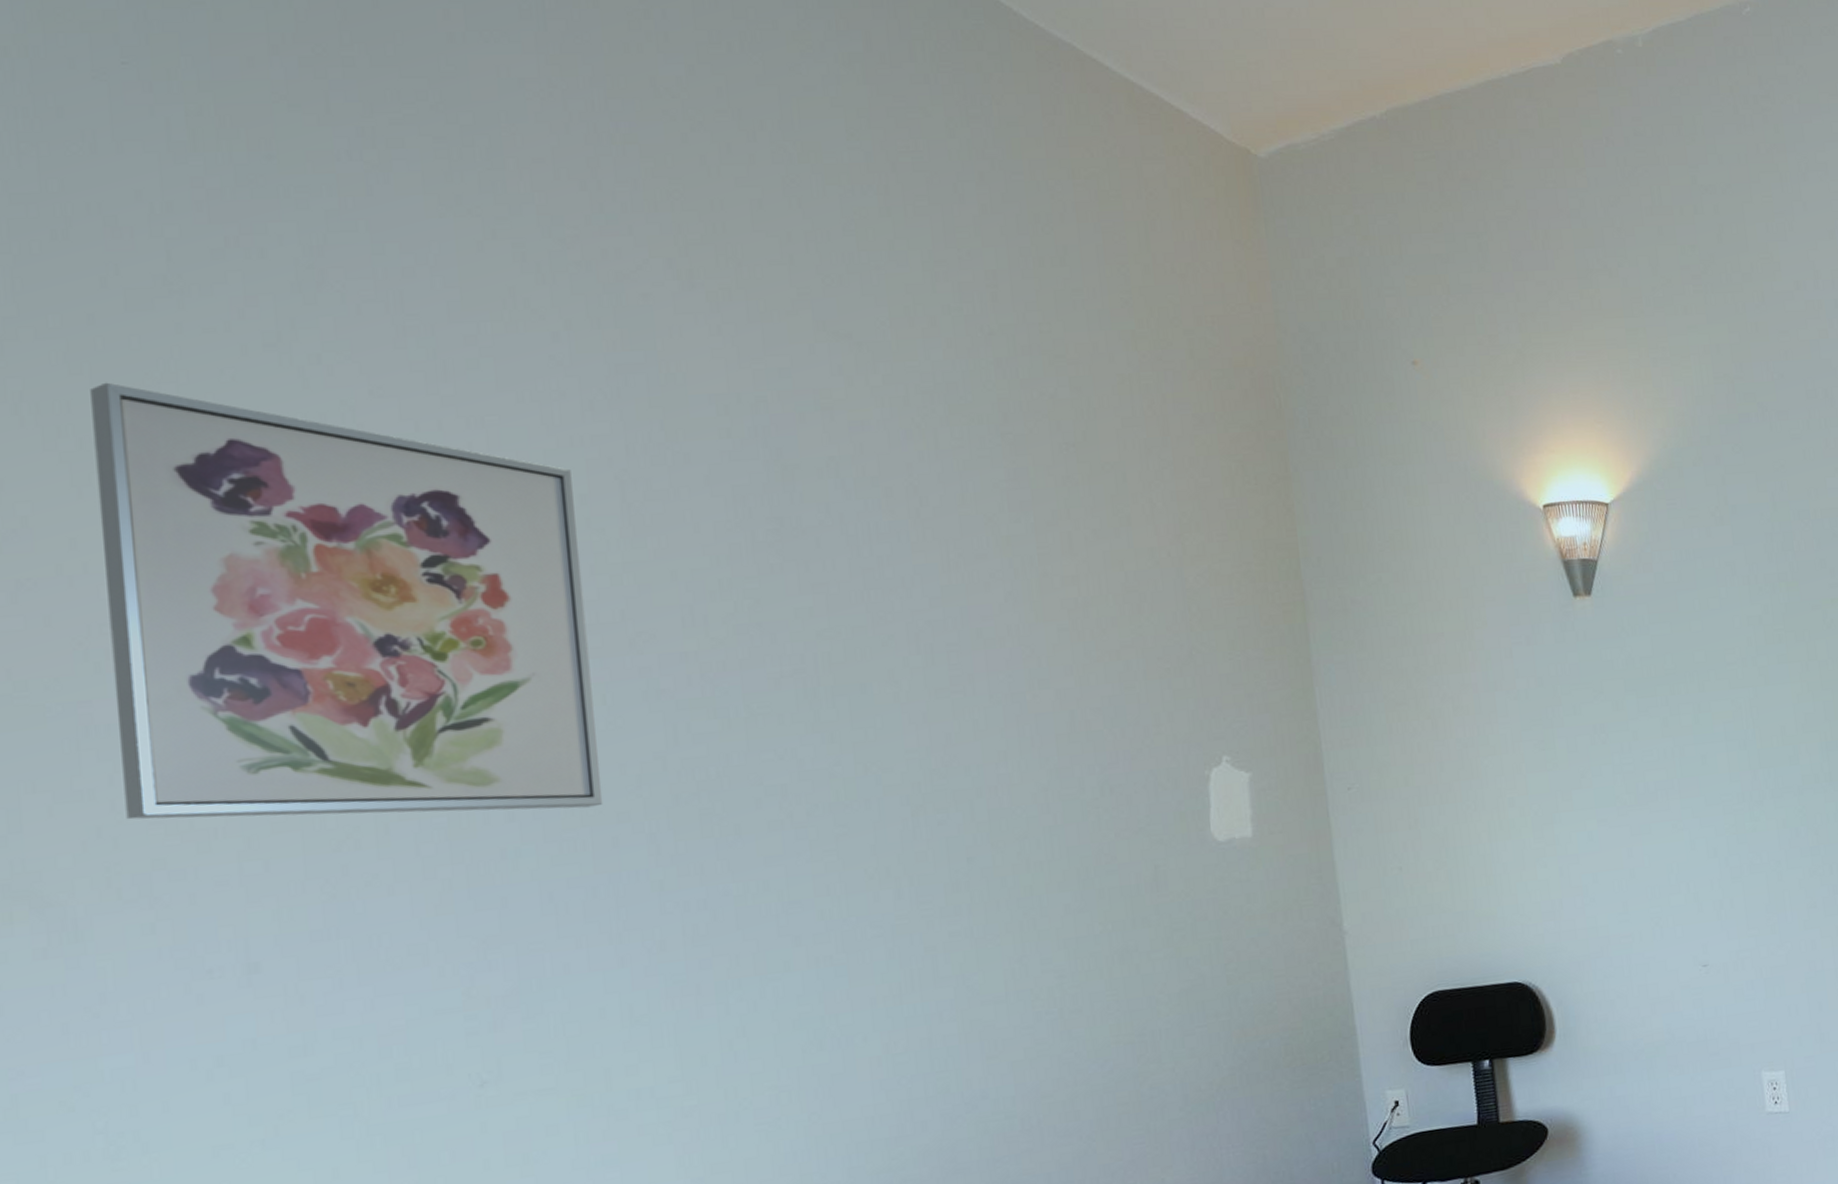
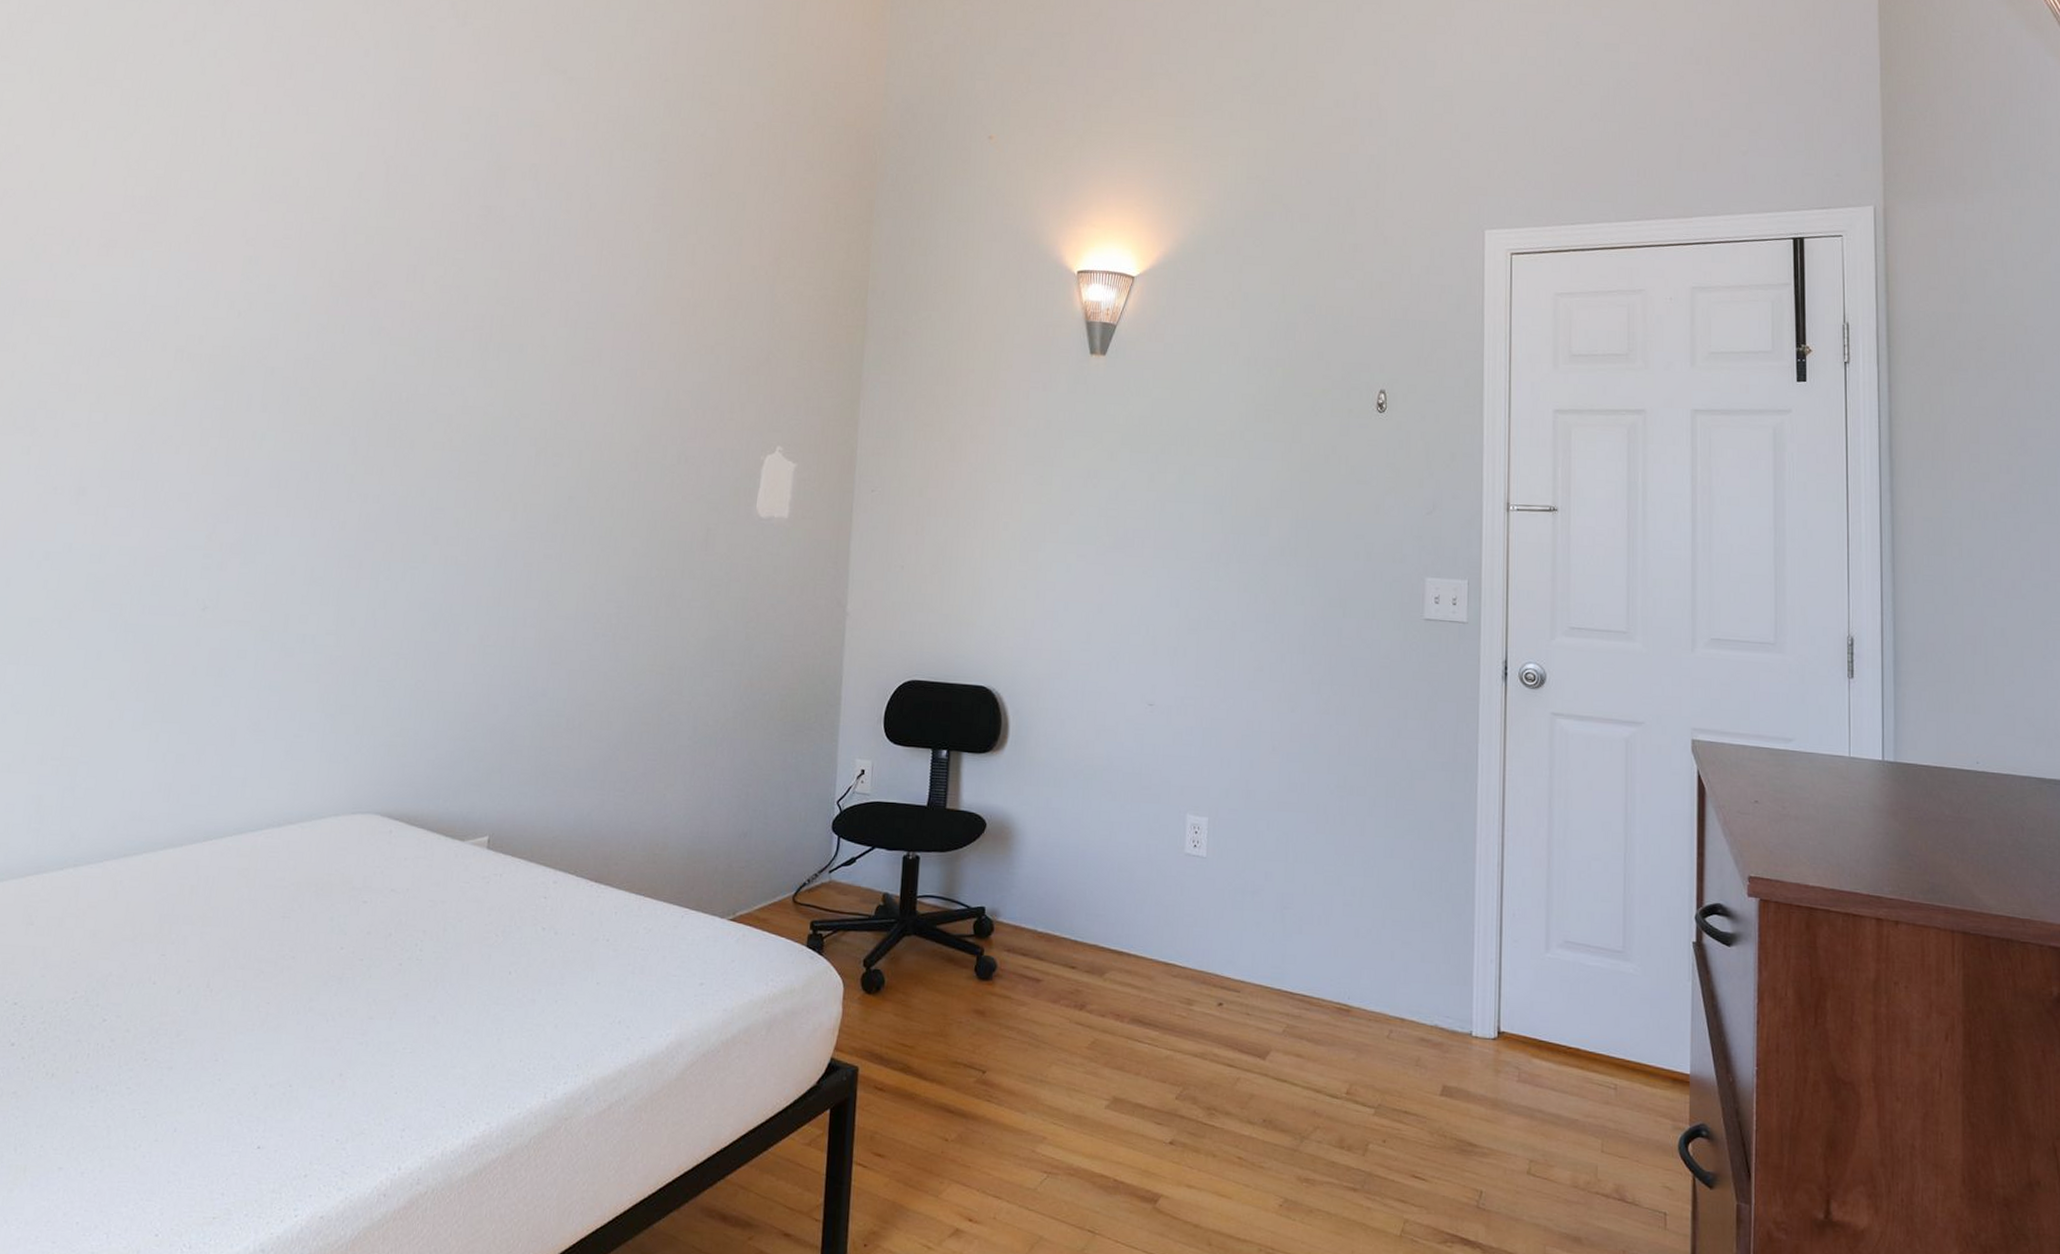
wall art: present [90,382,603,820] -> none [30,57,357,410]

